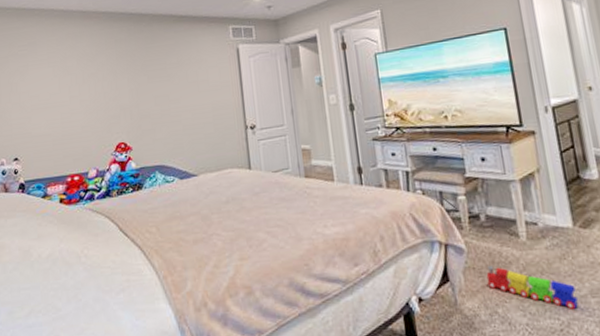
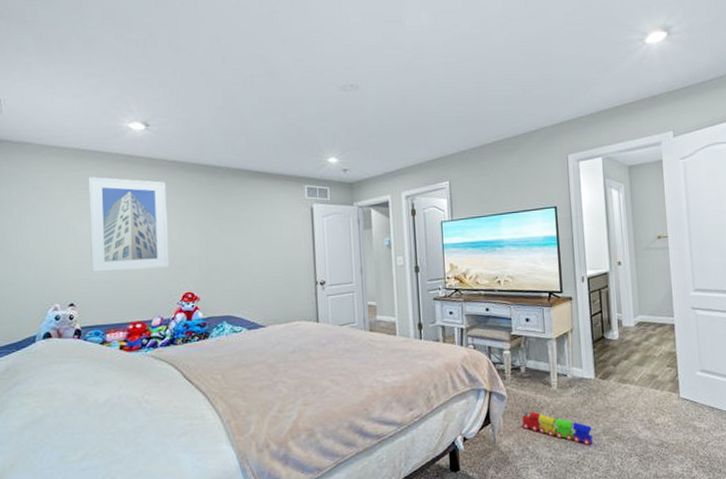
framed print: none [28,33,103,126] -> present [88,177,169,272]

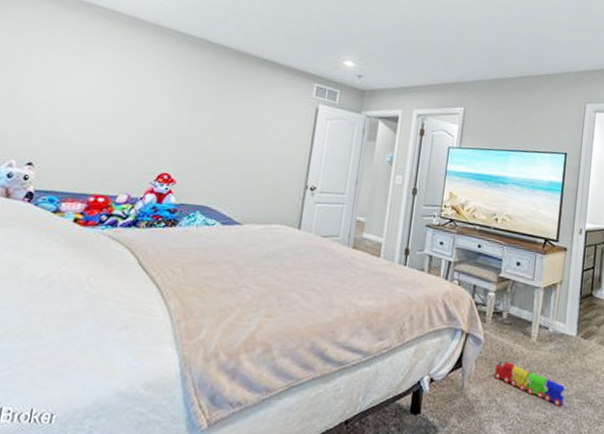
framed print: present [88,177,169,272] -> none [61,31,166,143]

